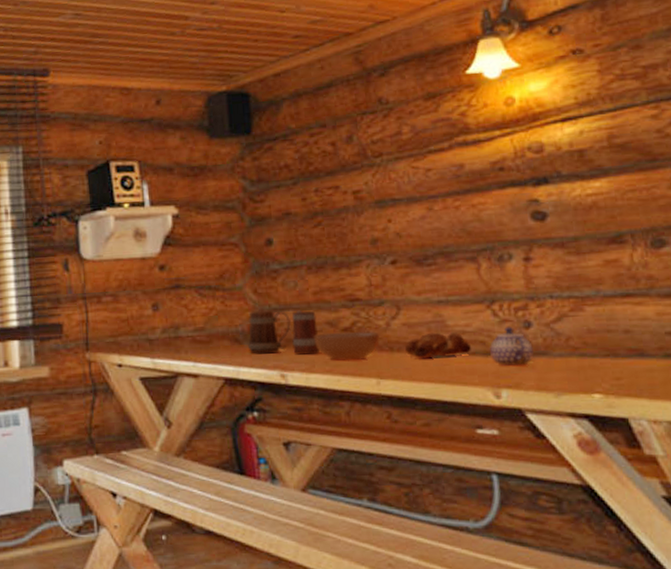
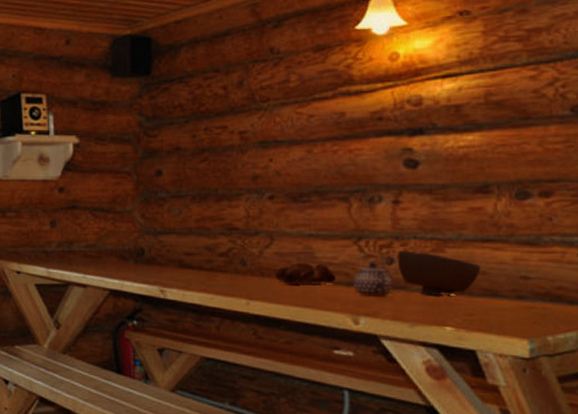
beer mug: present [247,310,291,354] -> none [132,233,173,271]
beer mug: present [292,310,319,355] -> none [173,234,197,274]
bowl: present [313,332,380,361] -> none [192,257,253,283]
wooden bowl: none [534,312,624,360] -> present [397,250,481,295]

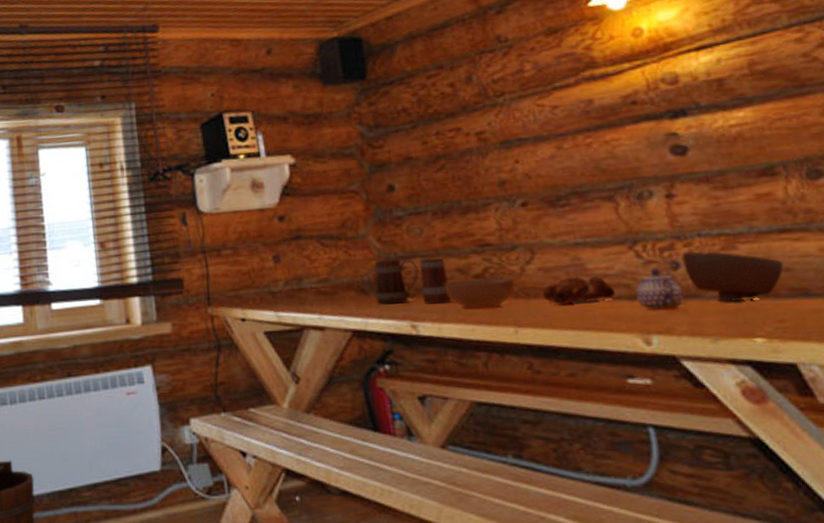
beer mug: none [132,233,173,271] -> present [373,258,419,305]
beer mug: none [173,234,197,274] -> present [419,257,451,304]
bowl: none [192,257,253,283] -> present [443,278,515,310]

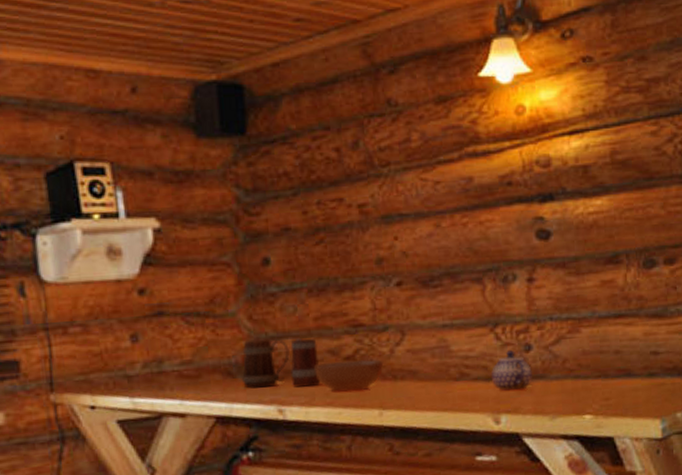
bread loaf: present [543,276,616,305] -> none [409,358,475,387]
wooden bowl: present [682,251,784,302] -> none [534,334,615,382]

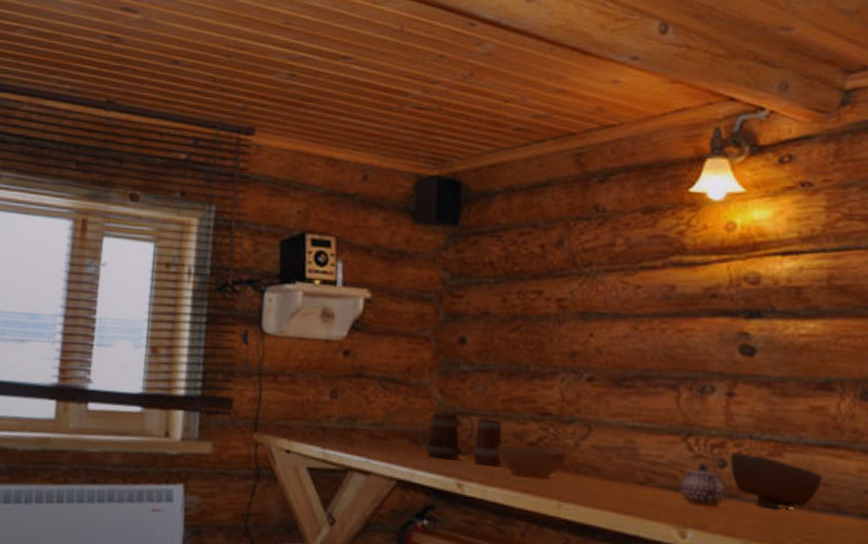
wooden bowl: none [534,334,615,382] -> present [730,452,823,508]

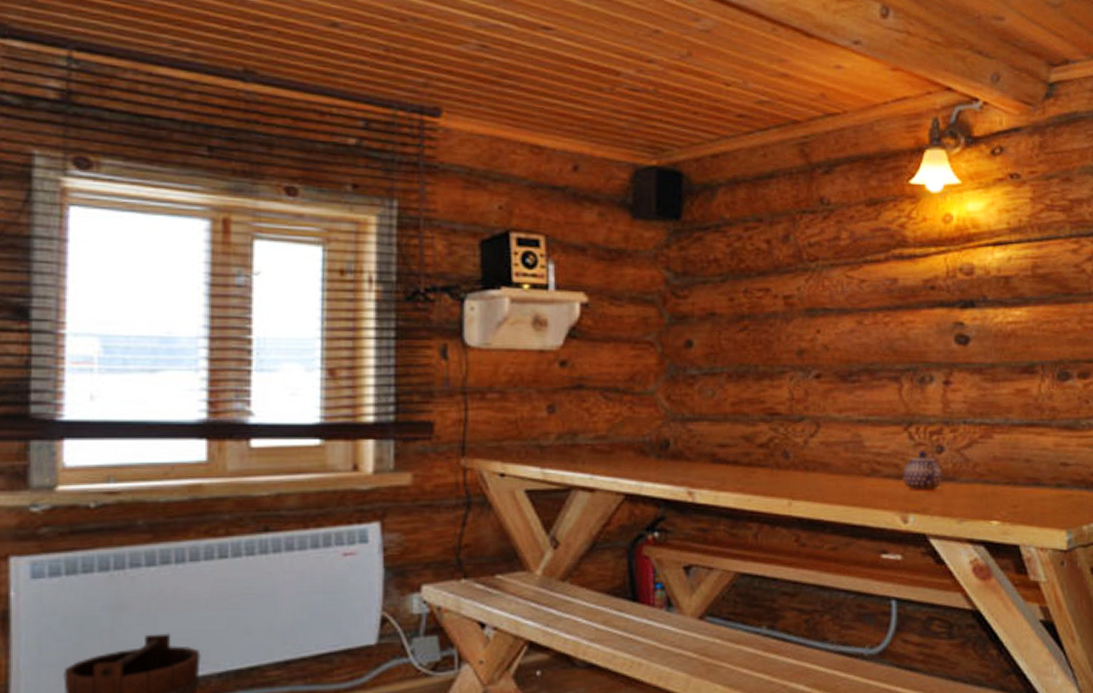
beer mug: present [426,411,475,460] -> none [654,420,704,468]
beer mug: present [473,417,503,466] -> none [704,421,732,471]
bowl: present [496,445,567,479] -> none [726,449,797,480]
wooden bowl: present [730,452,823,508] -> none [947,437,1025,486]

